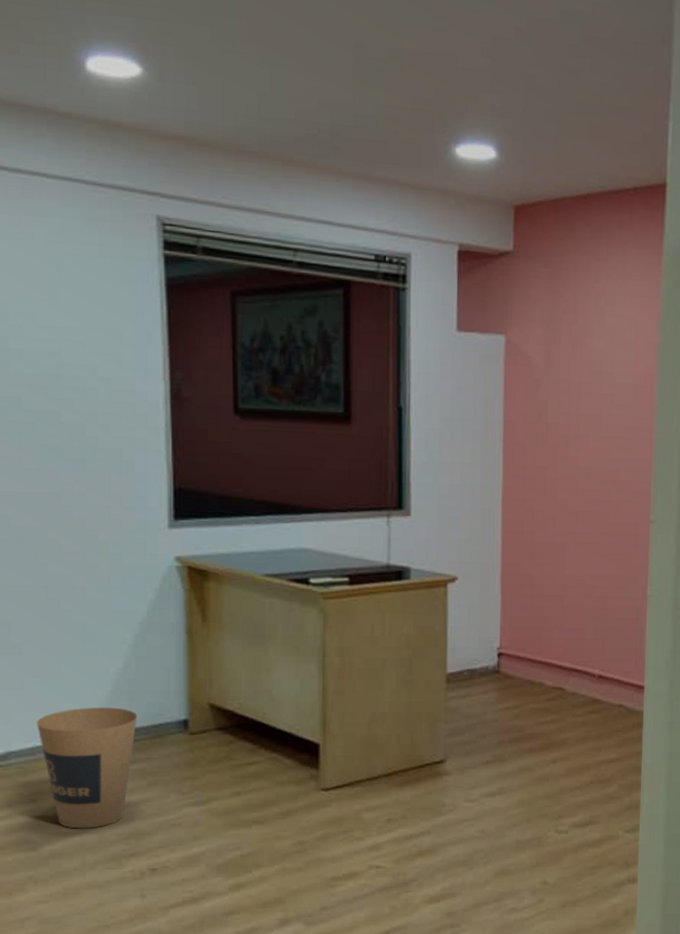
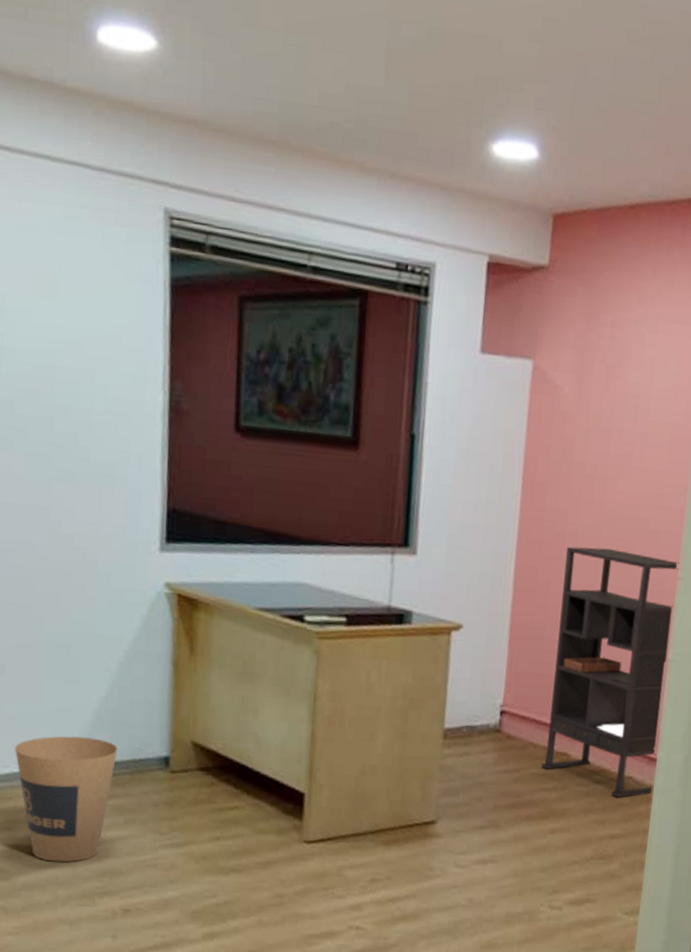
bookshelf: none [538,499,650,725] -> present [541,546,679,798]

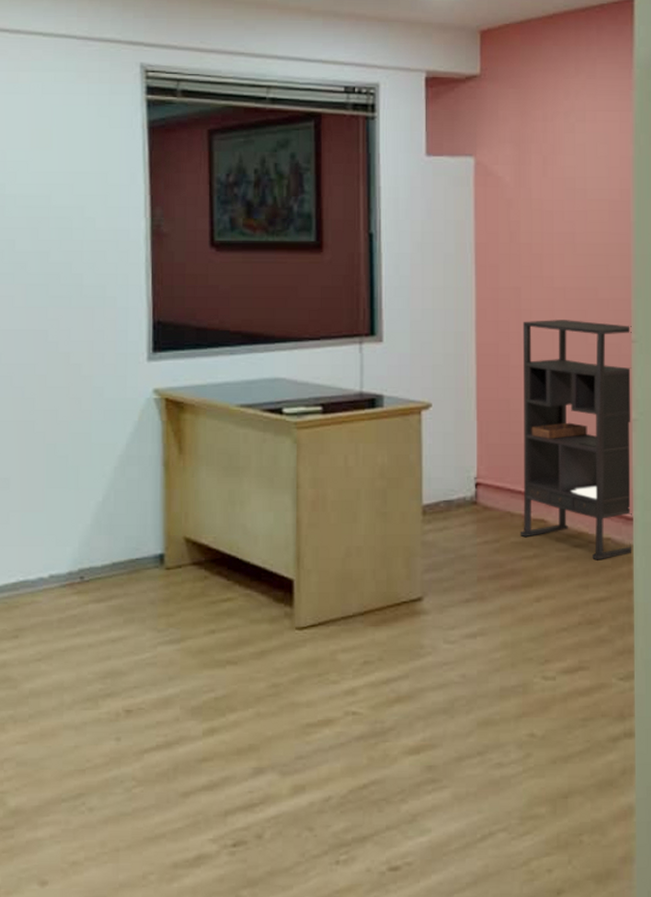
trash can: present [15,736,118,863] -> none [21,542,116,667]

